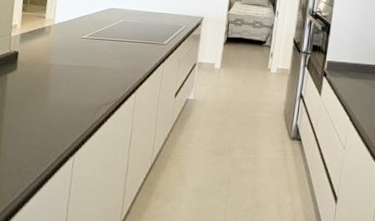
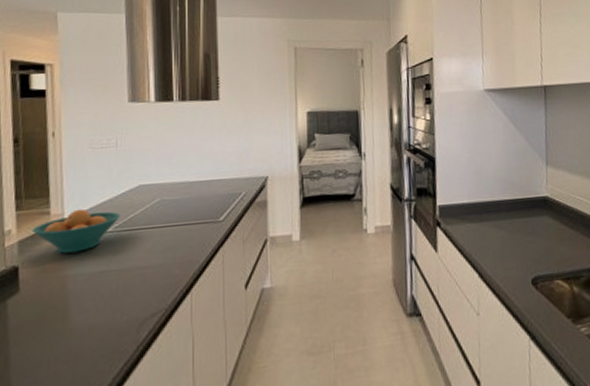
fruit bowl: none [31,18,94,49] -> present [33,208,120,254]

